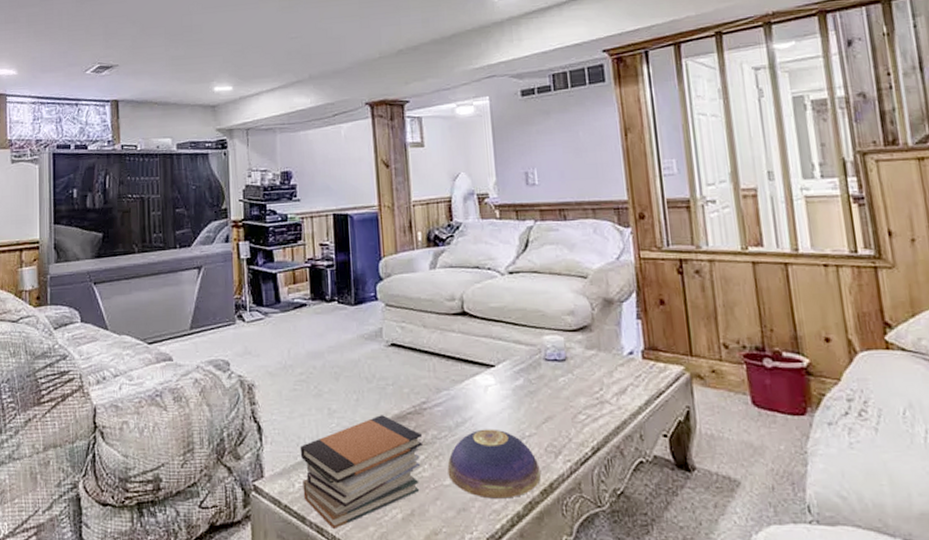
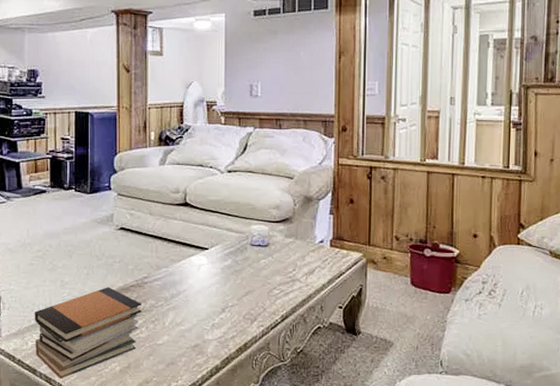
decorative bowl: present [447,429,541,499] -> none [161,300,238,355]

